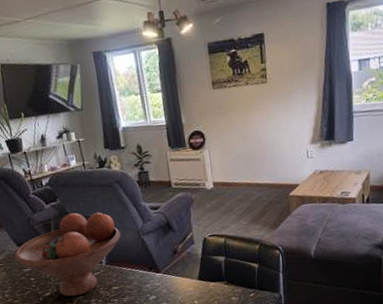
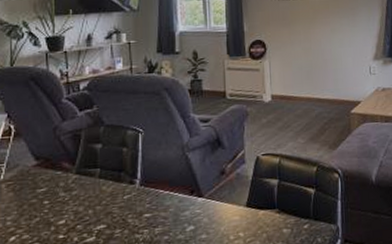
fruit bowl: present [14,212,121,297] -> none [29,122,162,226]

